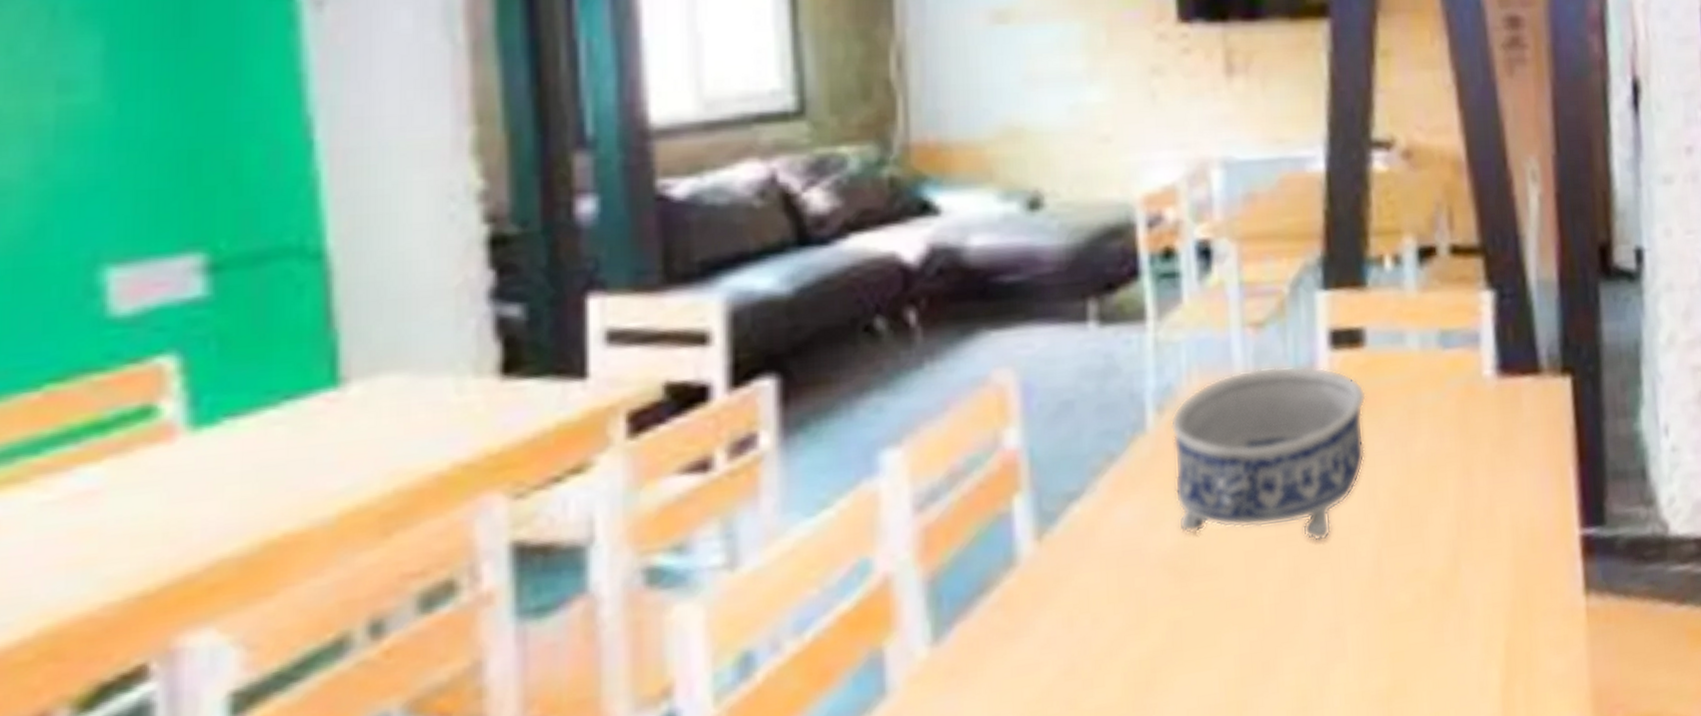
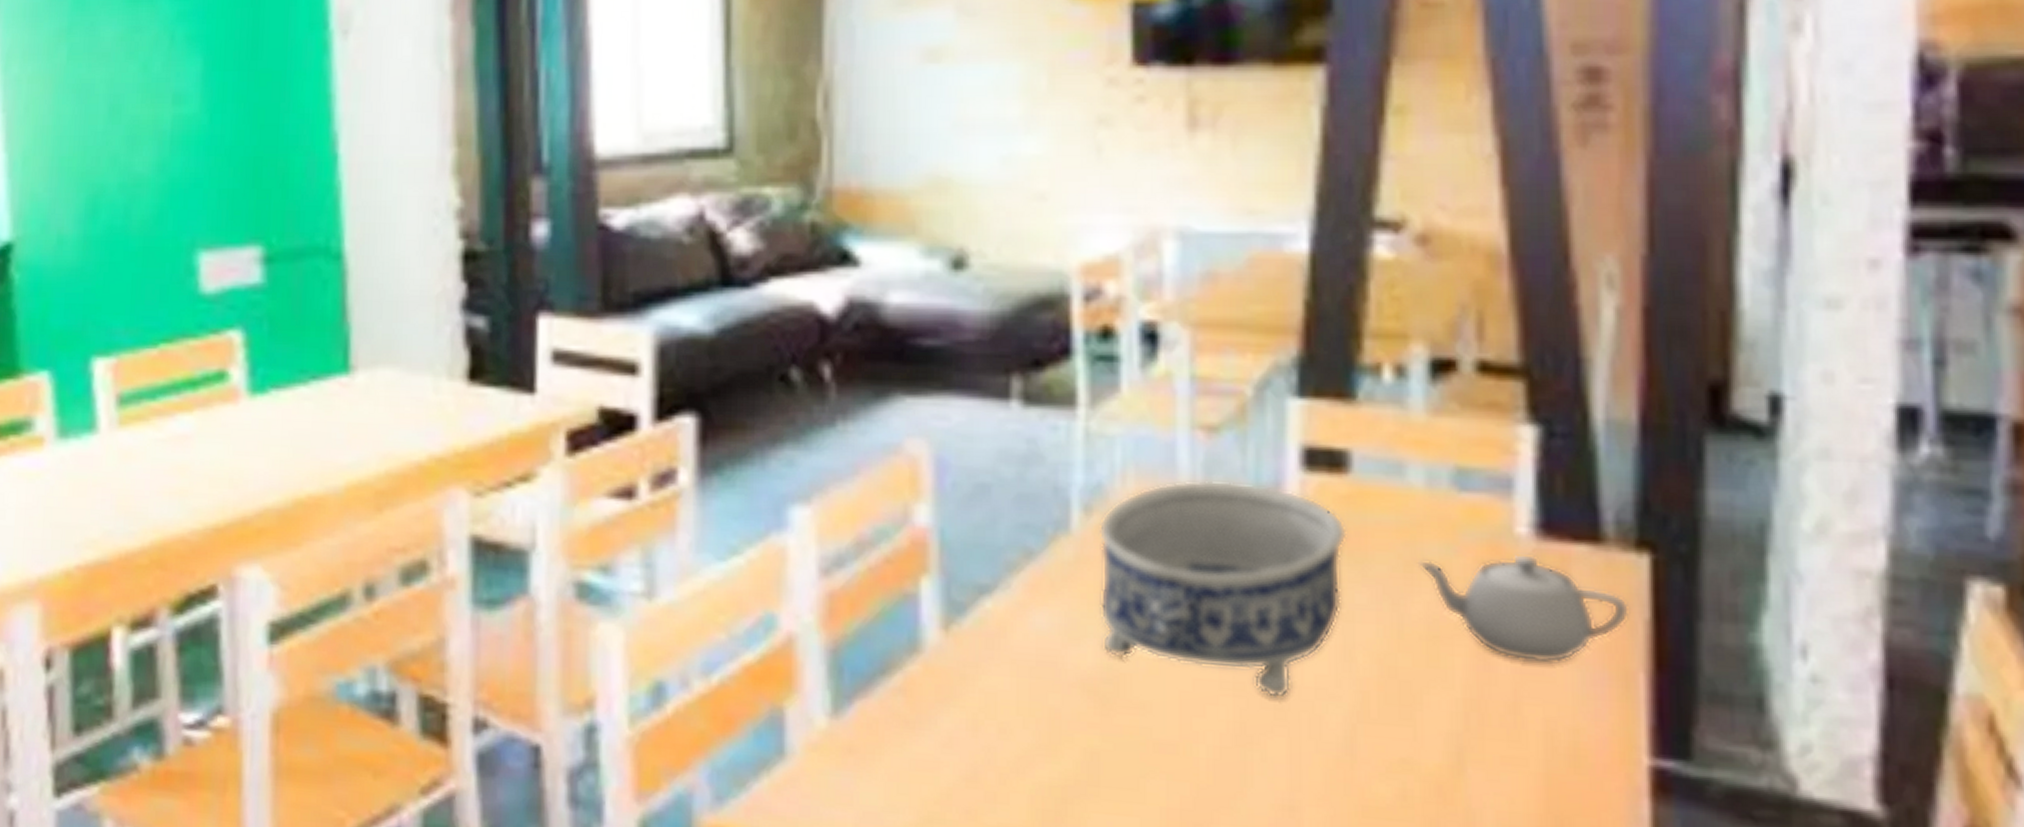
teapot: none [1417,389,1561,474] -> present [1417,553,1630,664]

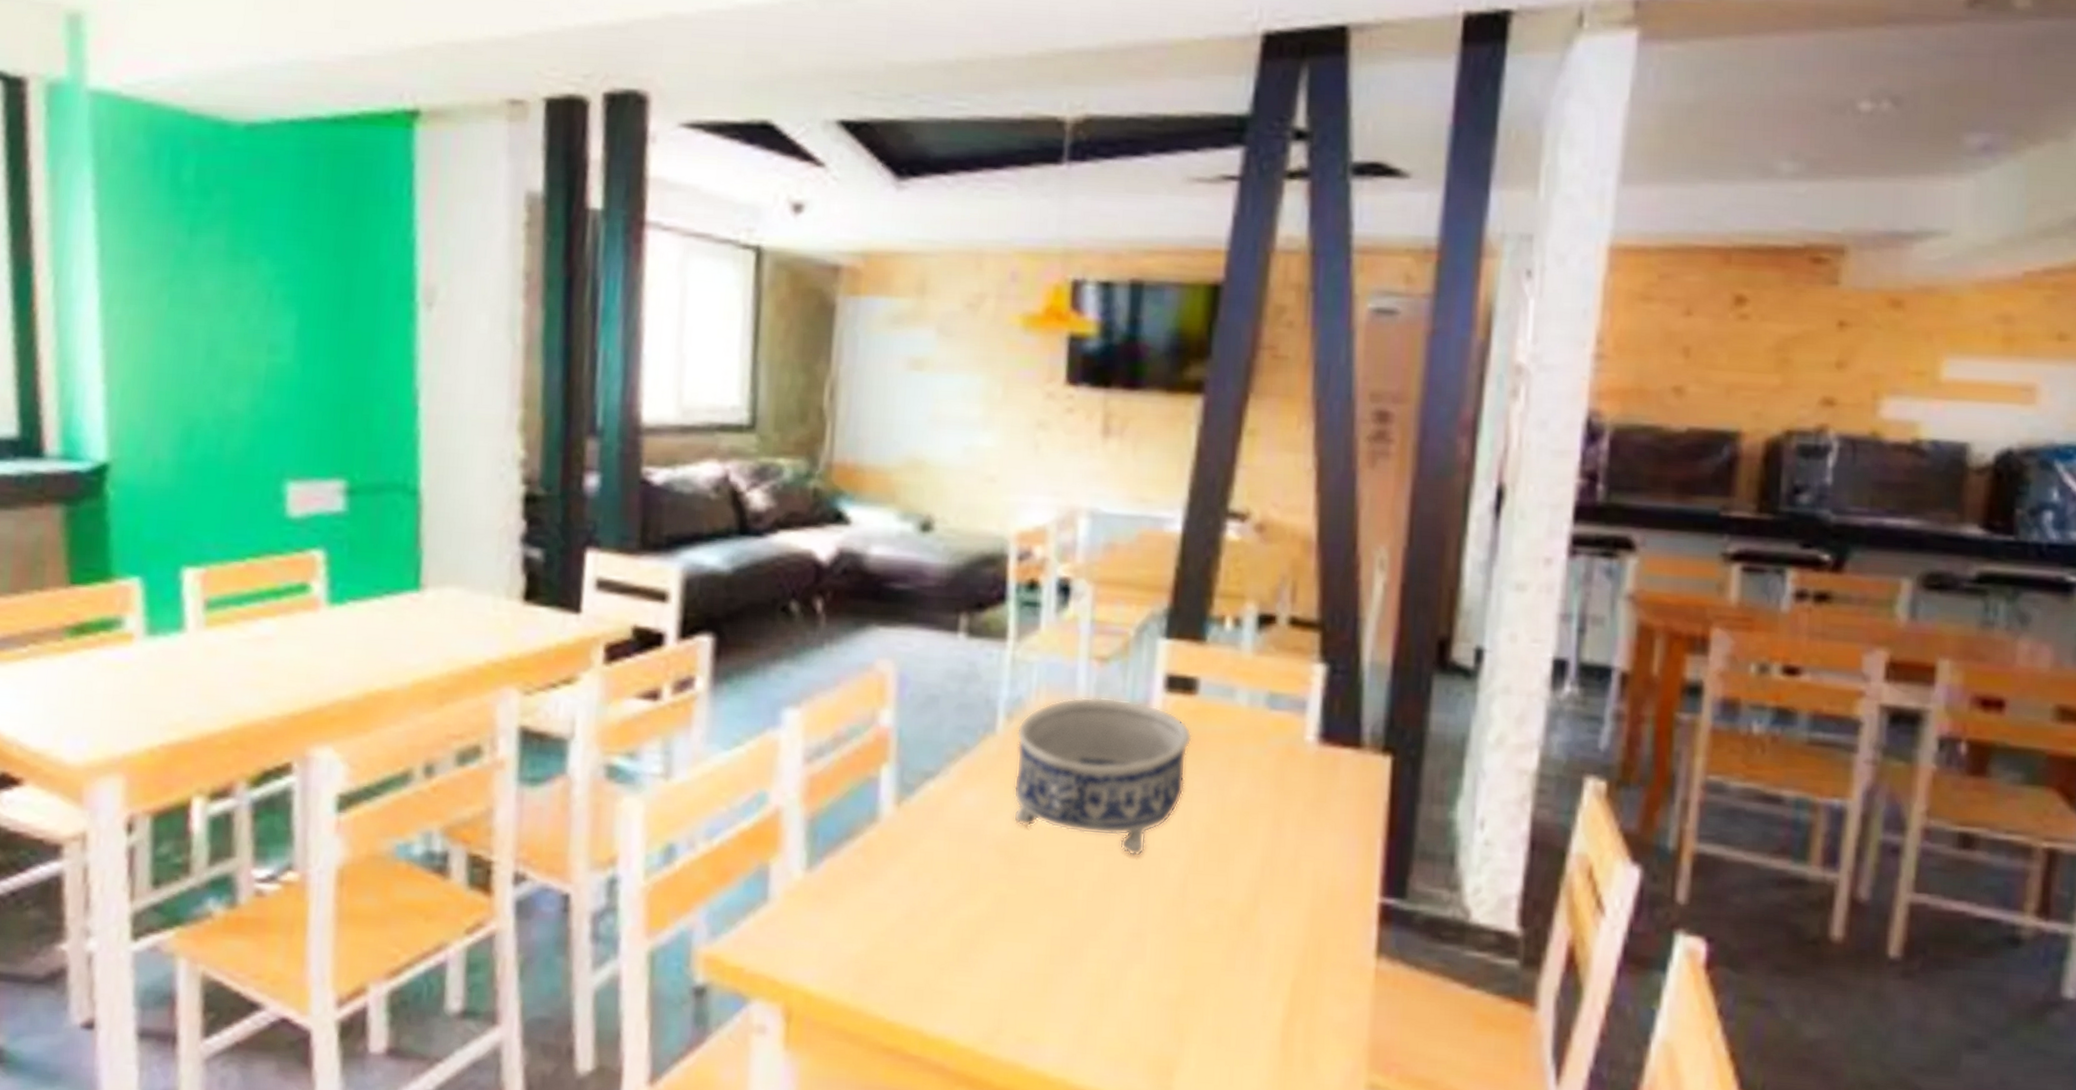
teapot: present [1417,553,1630,664] -> none [1238,754,1376,832]

